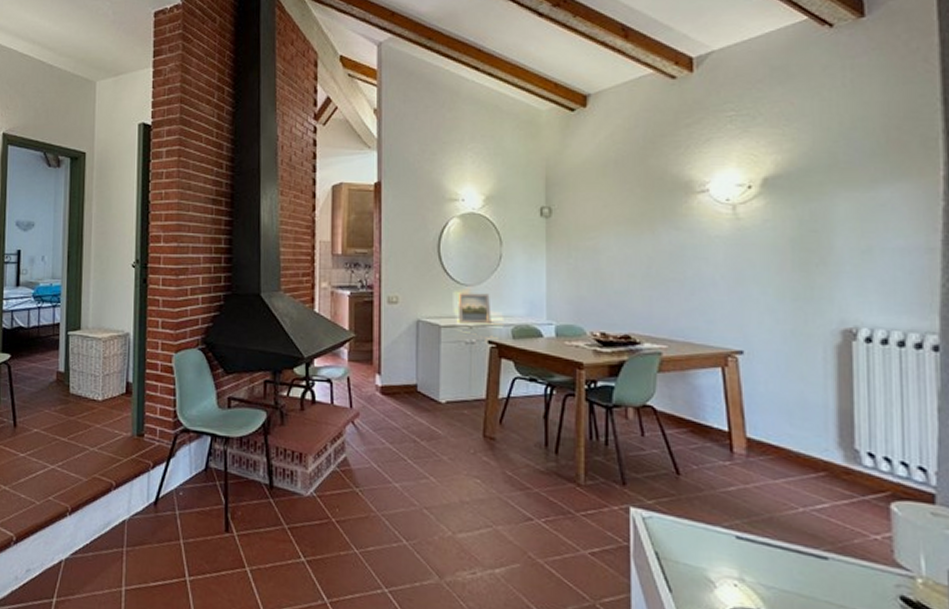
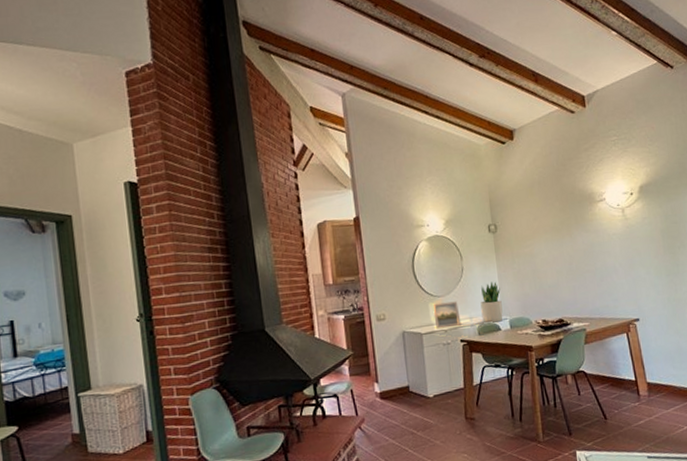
planter: none [519,276,548,327] -> present [480,281,503,323]

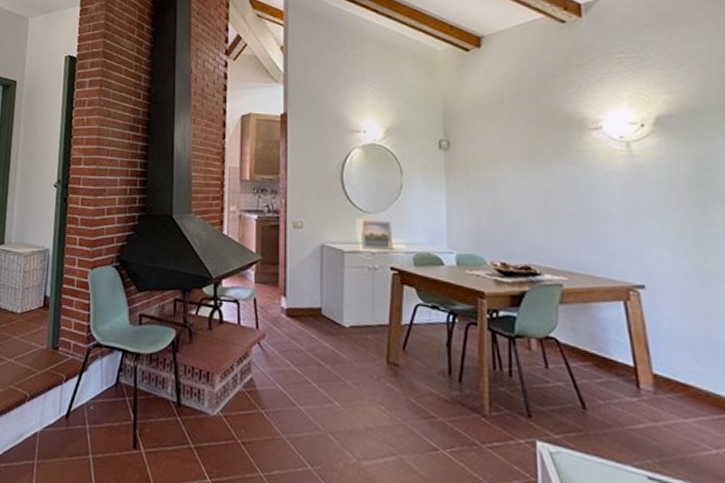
planter: present [480,281,503,323] -> none [420,206,448,255]

